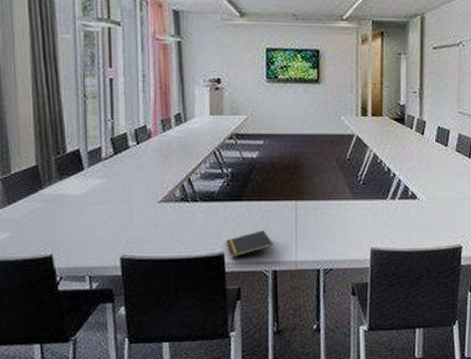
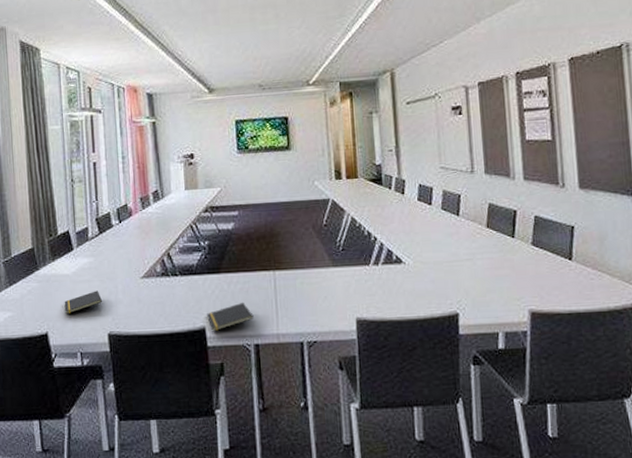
notepad: none [72,213,116,237] -> present [64,290,103,315]

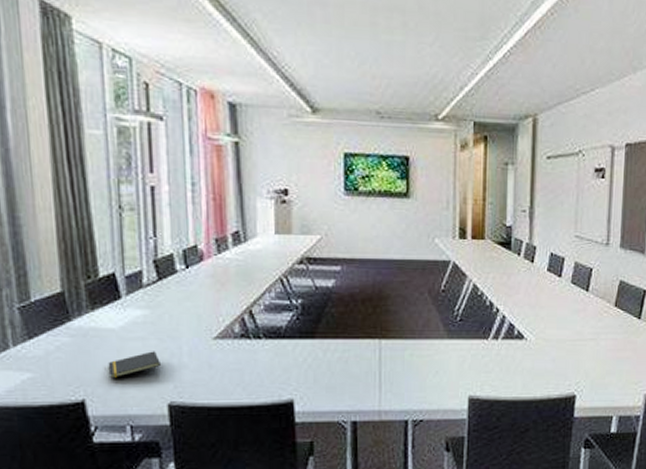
notepad: present [206,302,254,332] -> none [295,373,353,406]

